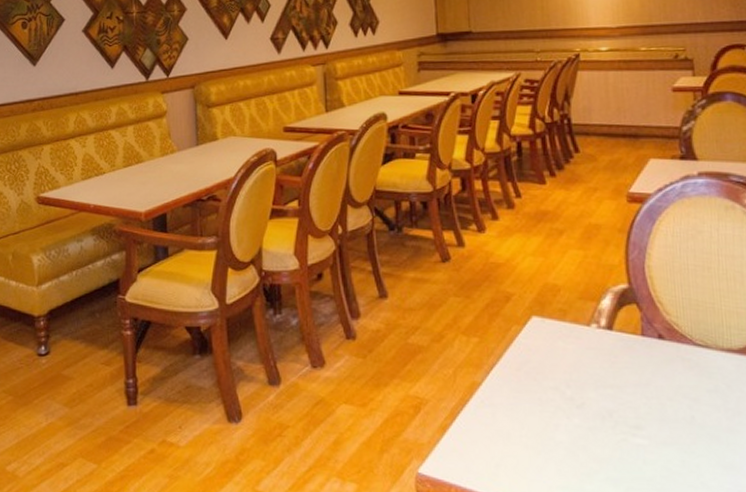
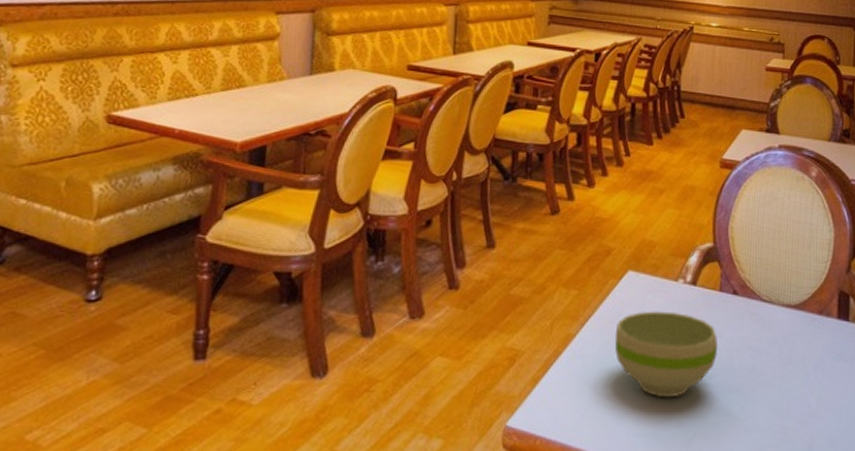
bowl: none [524,358,646,449] -> present [614,311,717,398]

